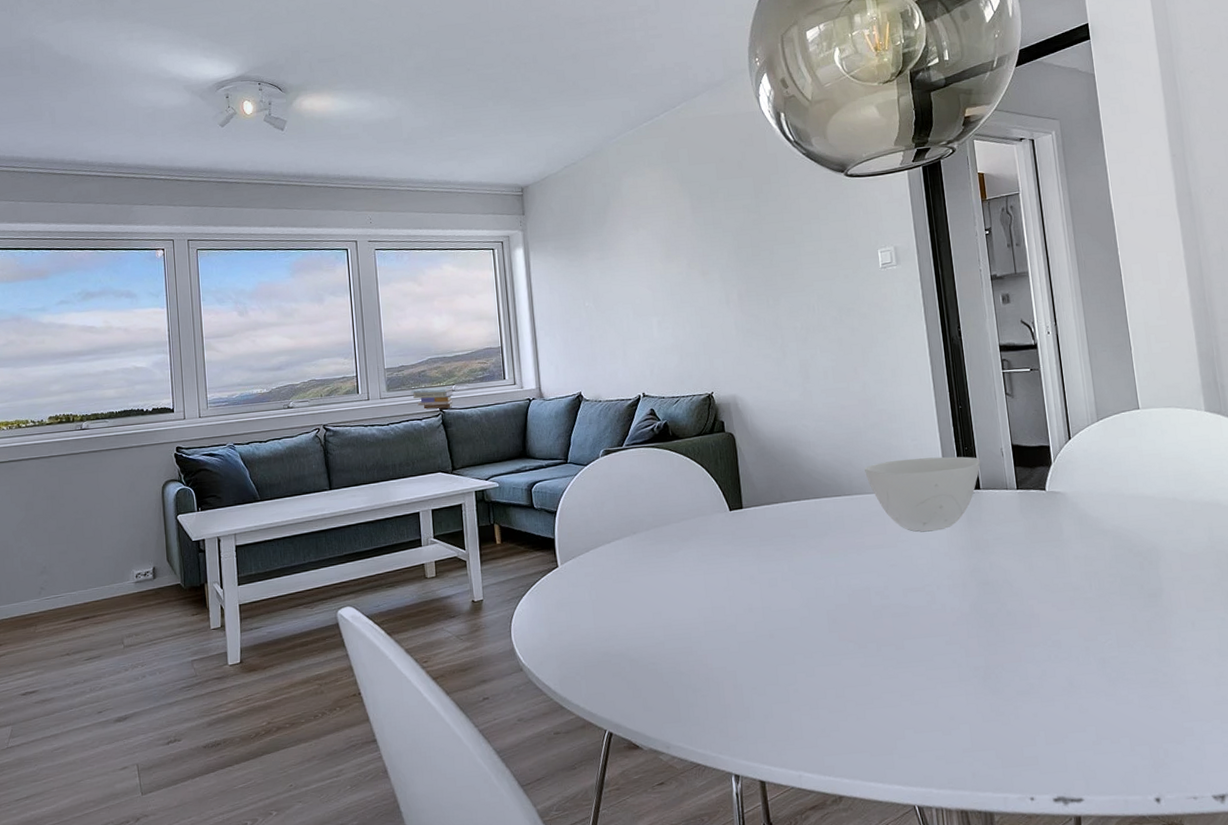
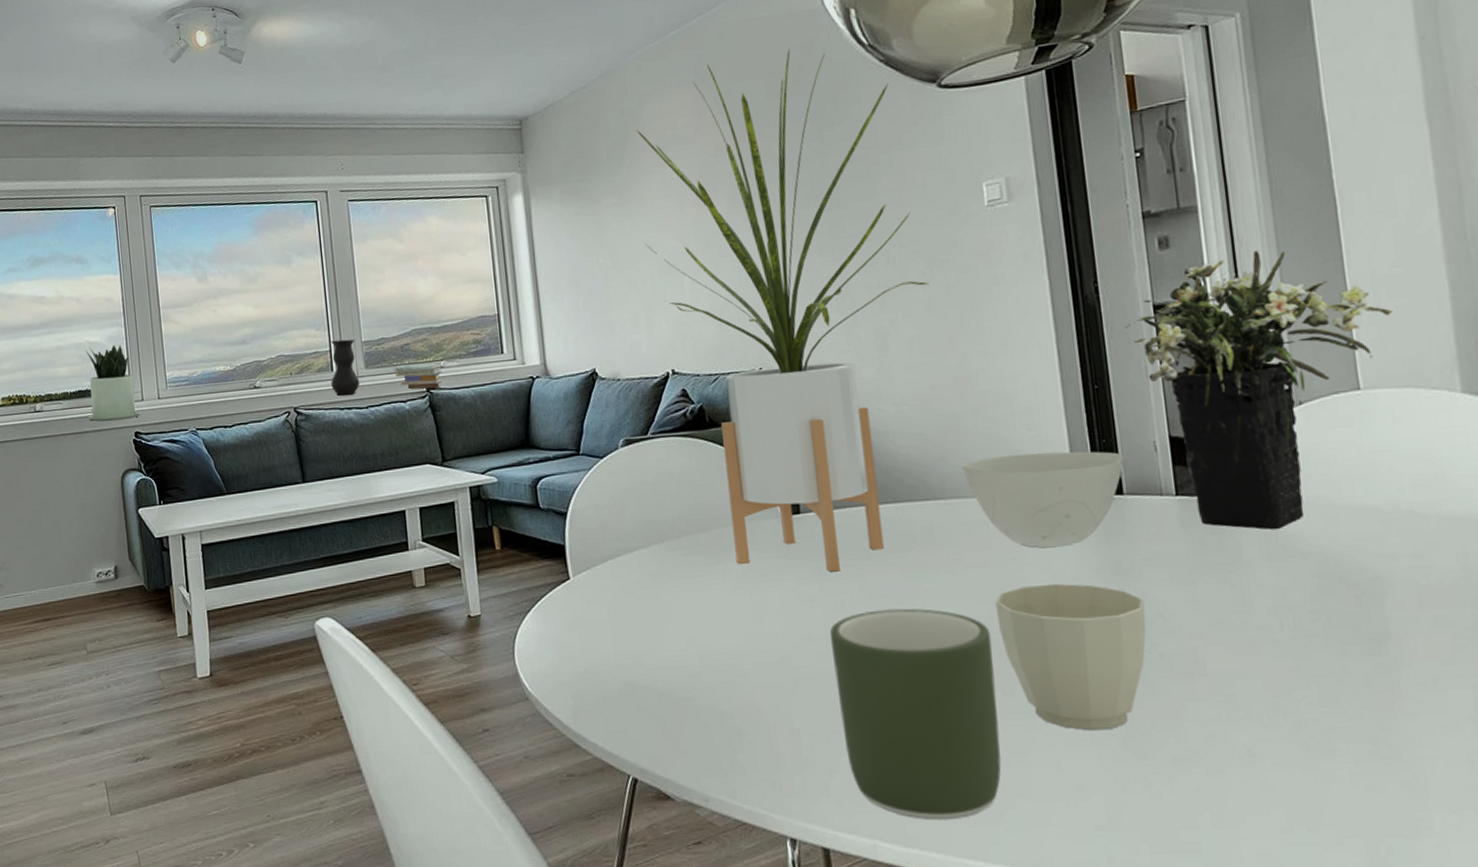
planter: none [131,369,182,438] -> present [85,344,140,422]
vase: none [356,366,382,416] -> present [331,339,360,397]
house plant: none [616,140,840,555] -> present [636,48,929,572]
mug: none [765,582,895,752] -> present [829,608,1002,819]
cup: none [889,559,998,674] -> present [995,583,1146,731]
flower arrangement: none [979,305,1159,514] -> present [1124,250,1393,530]

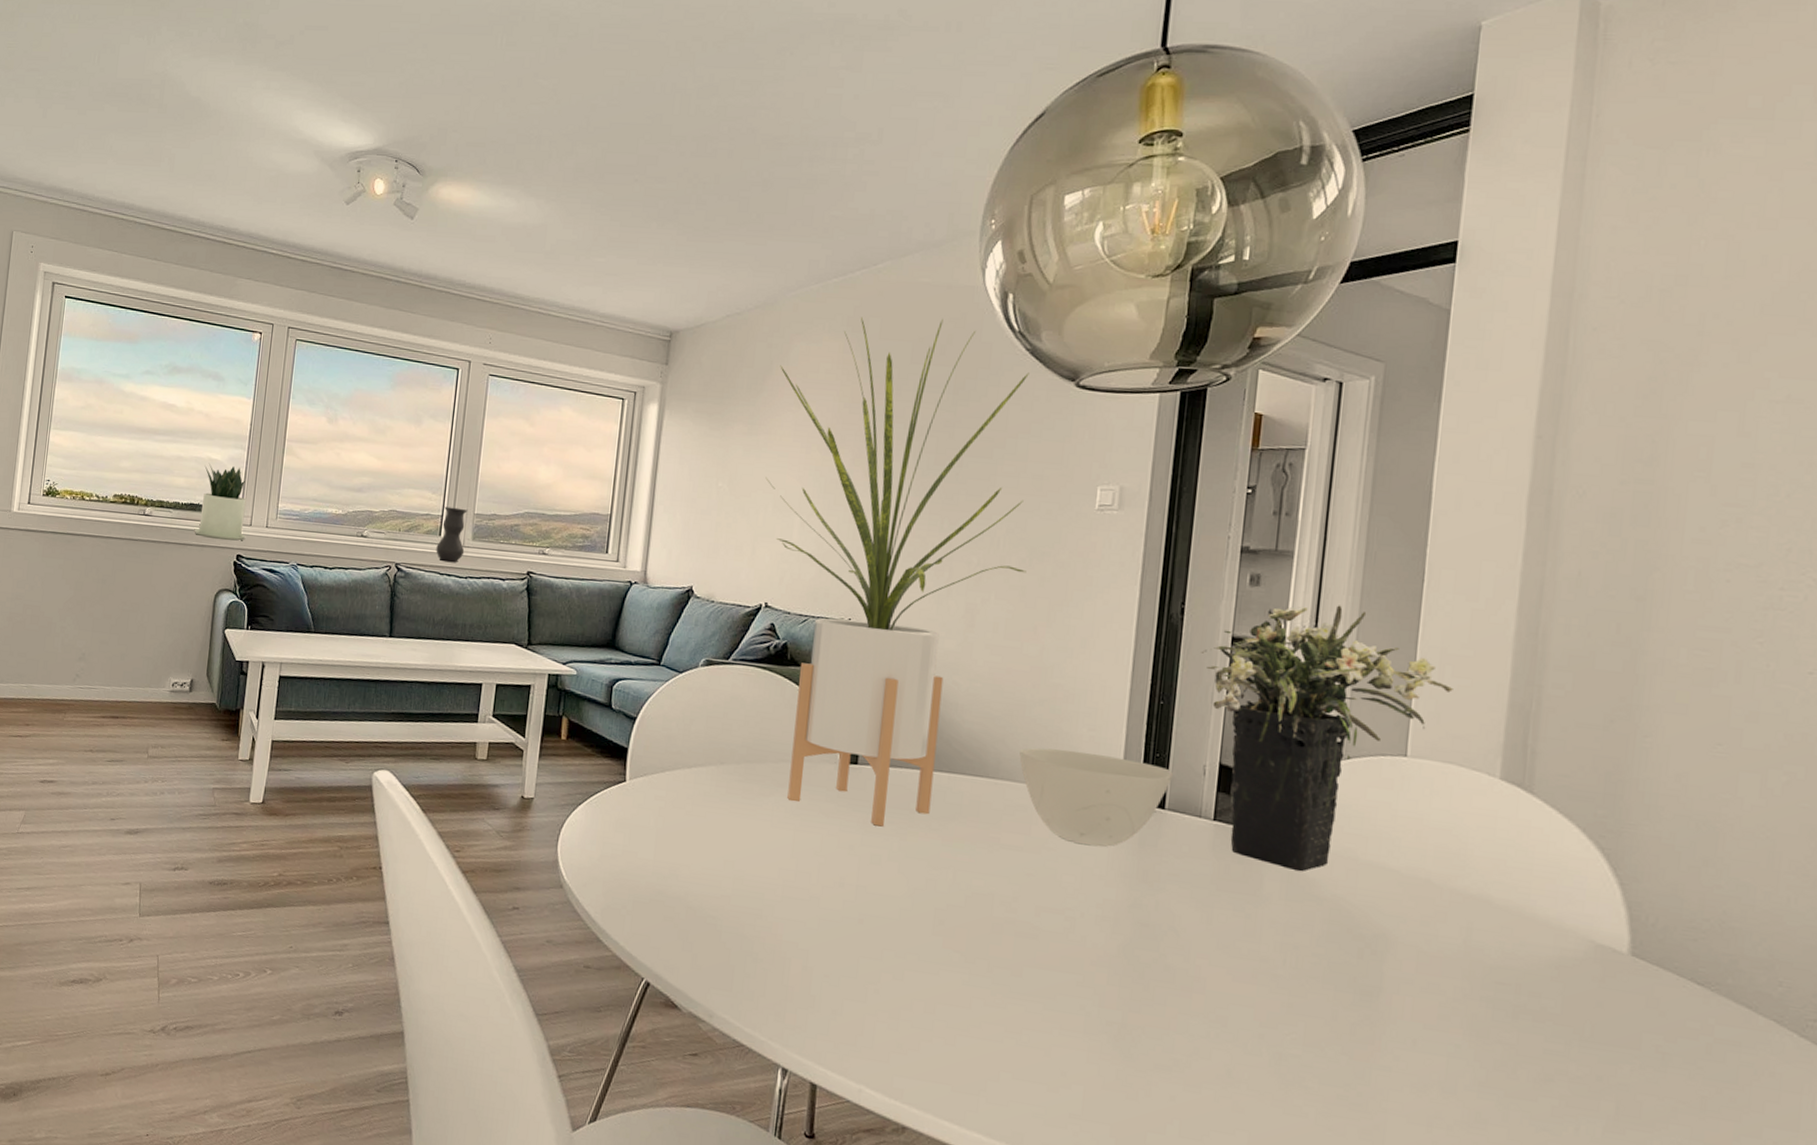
books: present [392,363,442,390] -> none [498,543,546,574]
mug: present [829,608,1002,819] -> none [852,869,1012,1081]
cup: present [995,583,1146,731] -> none [1020,876,1162,1026]

